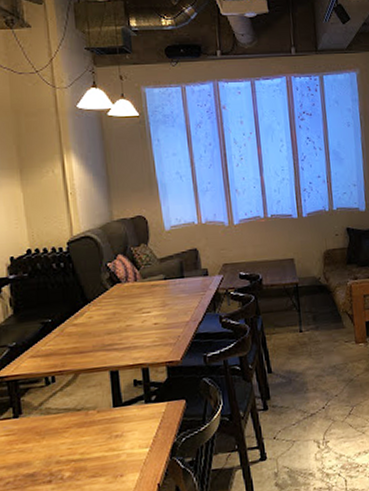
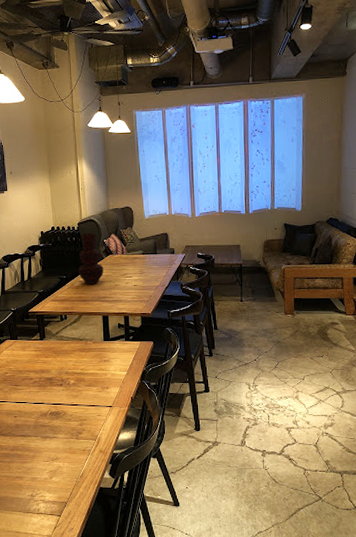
vase: none [70,254,109,329] -> present [78,233,104,284]

